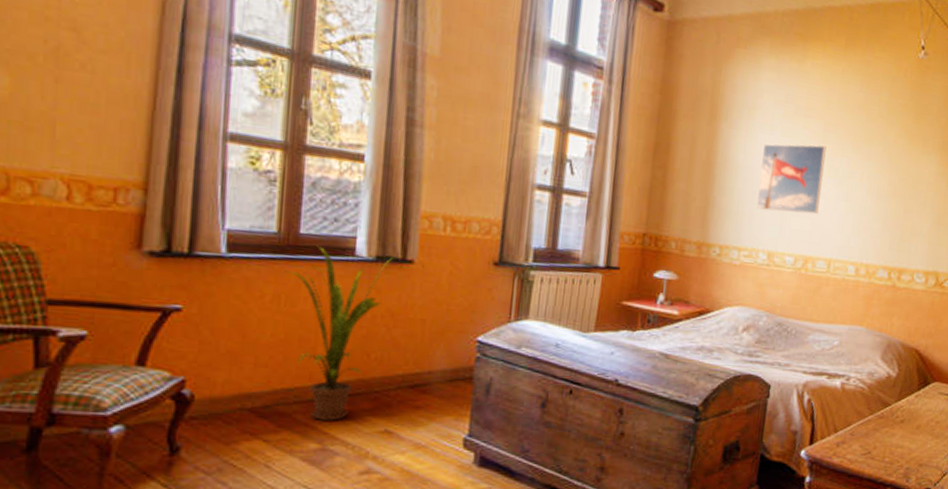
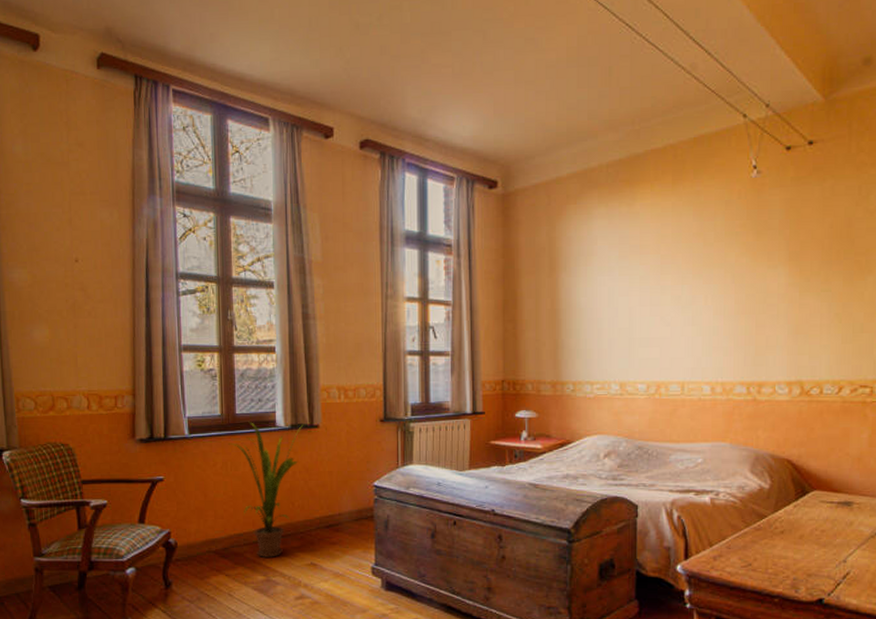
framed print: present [757,144,826,214] -> none [604,278,667,346]

